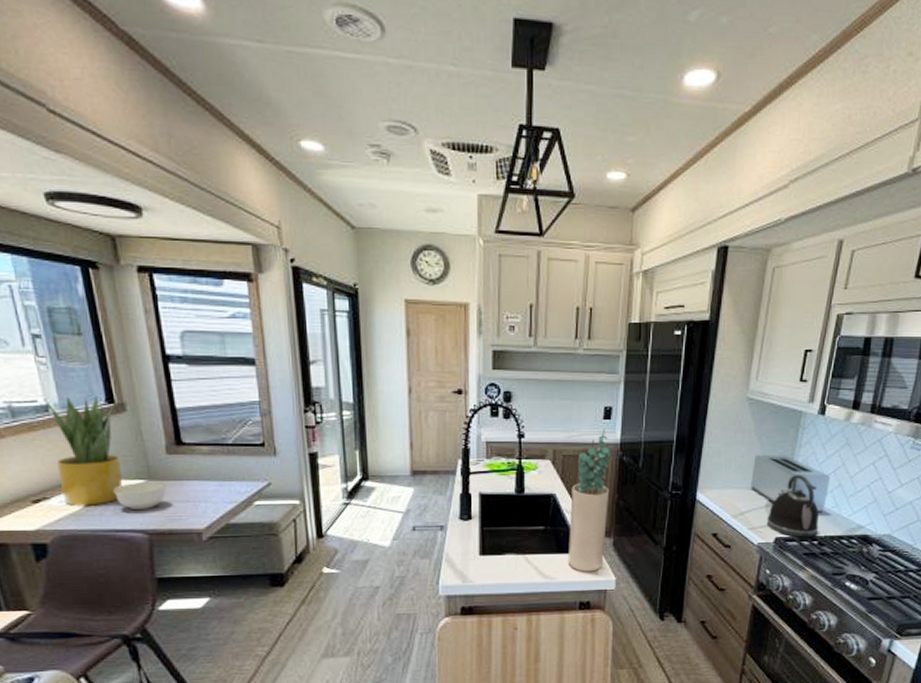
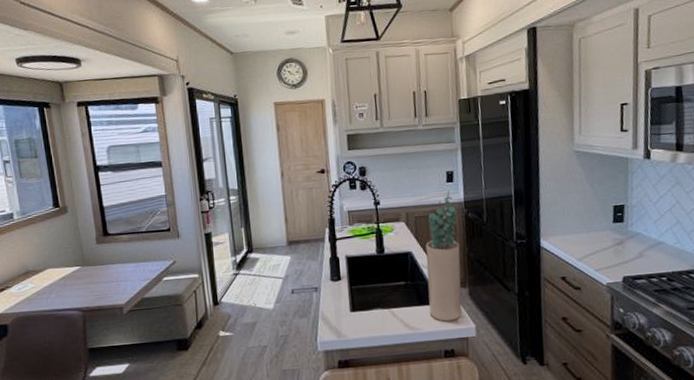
planter: present [44,395,123,506] -> none [10,202,64,292]
bowl: present [113,481,167,511] -> none [57,267,96,293]
toaster: present [751,454,831,514] -> none [589,198,668,251]
kettle: present [766,474,819,538] -> none [611,214,665,275]

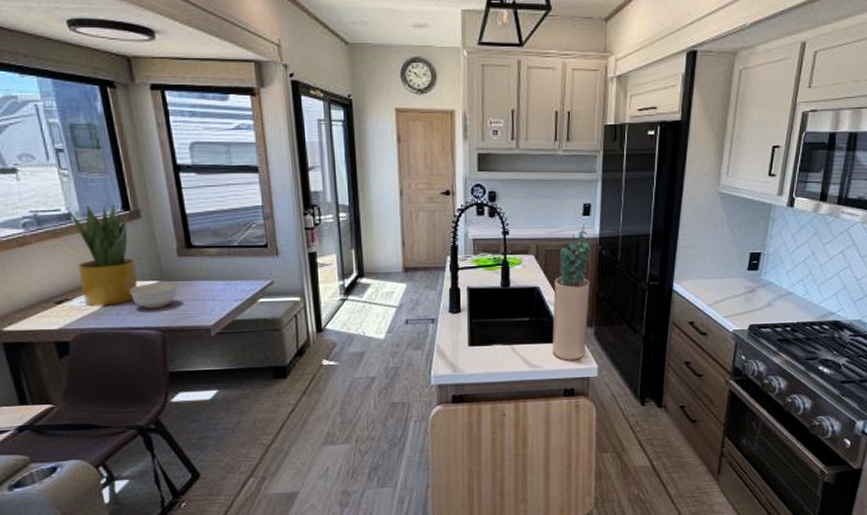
planter: none [10,202,64,292] -> present [66,203,138,306]
bowl: none [57,267,96,293] -> present [129,282,178,310]

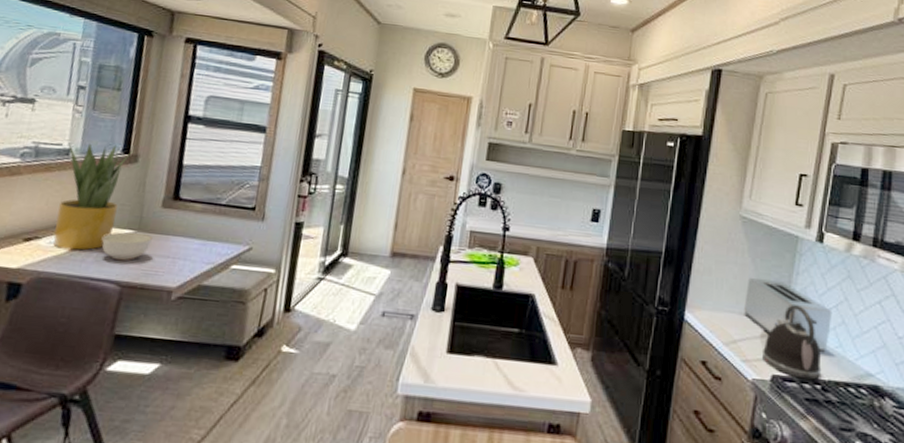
vase: present [552,224,591,361] -> none [540,230,597,389]
toaster: none [725,245,801,301] -> present [744,277,833,354]
kettle: none [740,263,791,325] -> present [761,303,822,380]

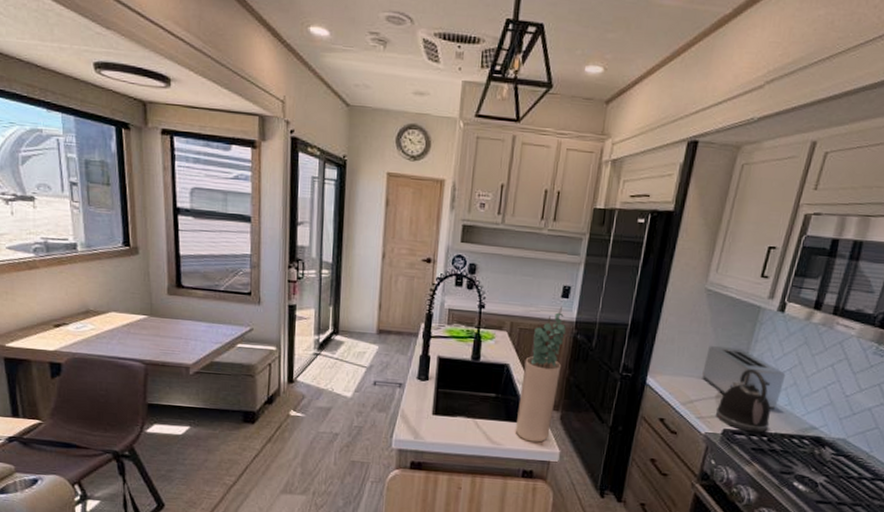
planter: present [53,142,133,250] -> none [73,237,132,334]
bowl: present [101,232,153,261] -> none [120,317,164,343]
vase: none [540,230,597,389] -> present [515,306,567,443]

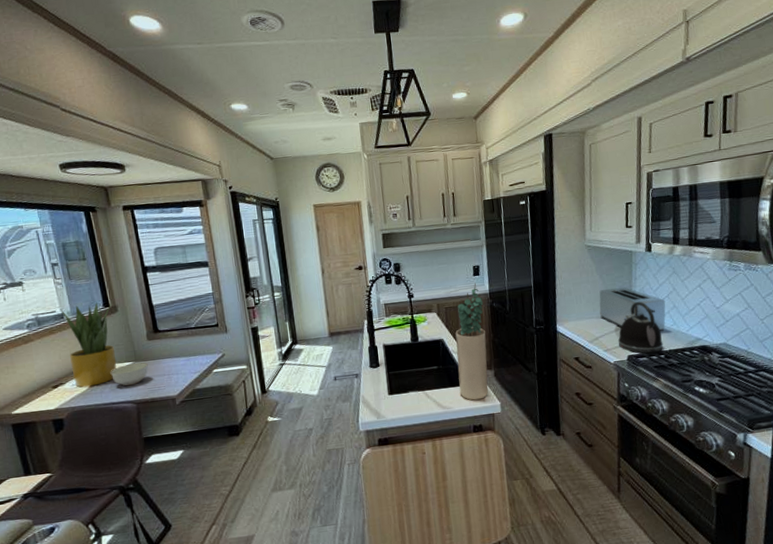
planter: none [73,237,132,334] -> present [60,302,117,388]
bowl: none [120,317,164,343] -> present [110,362,149,387]

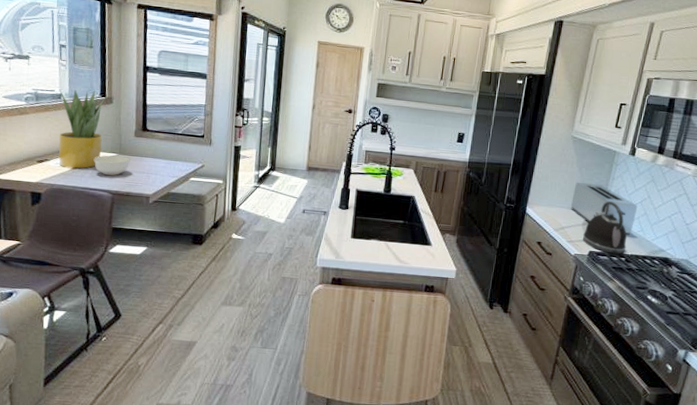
vase: present [455,283,489,401] -> none [419,149,461,262]

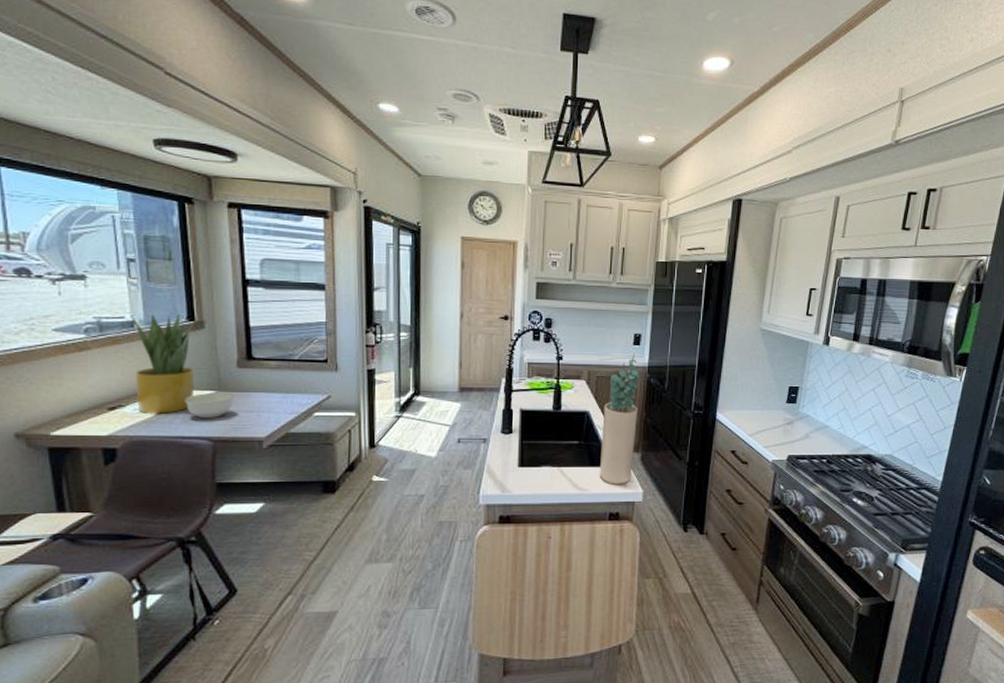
vase: none [419,149,461,262] -> present [599,353,640,484]
toaster: present [571,182,638,236] -> none [765,379,836,434]
kettle: present [582,200,627,254] -> none [779,397,827,456]

